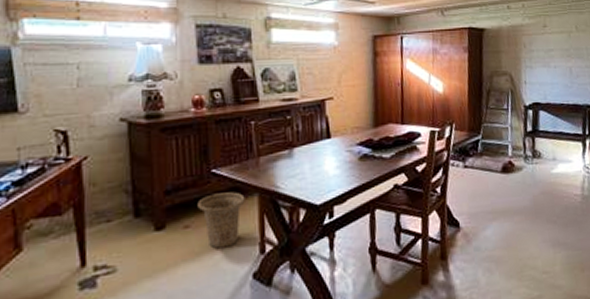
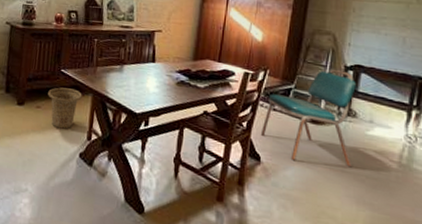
chair: none [455,111,544,218] -> present [260,70,356,167]

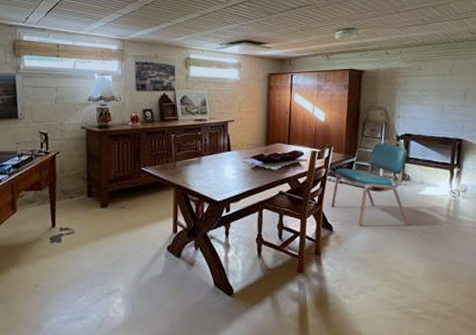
basket: present [48,87,82,129] -> none [131,185,164,225]

